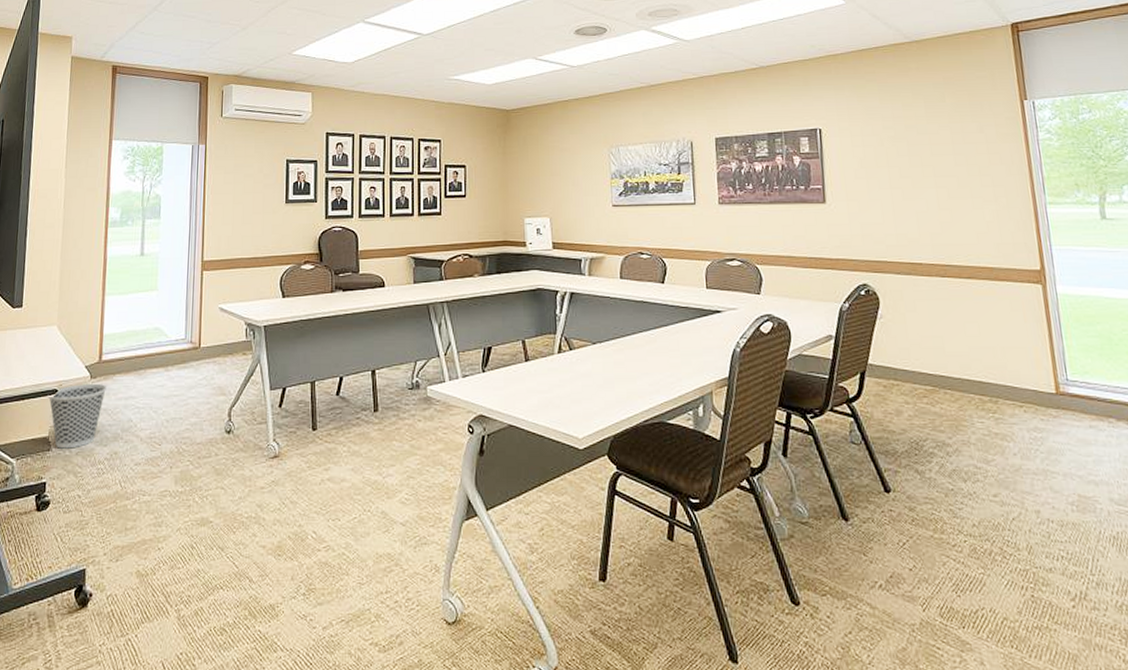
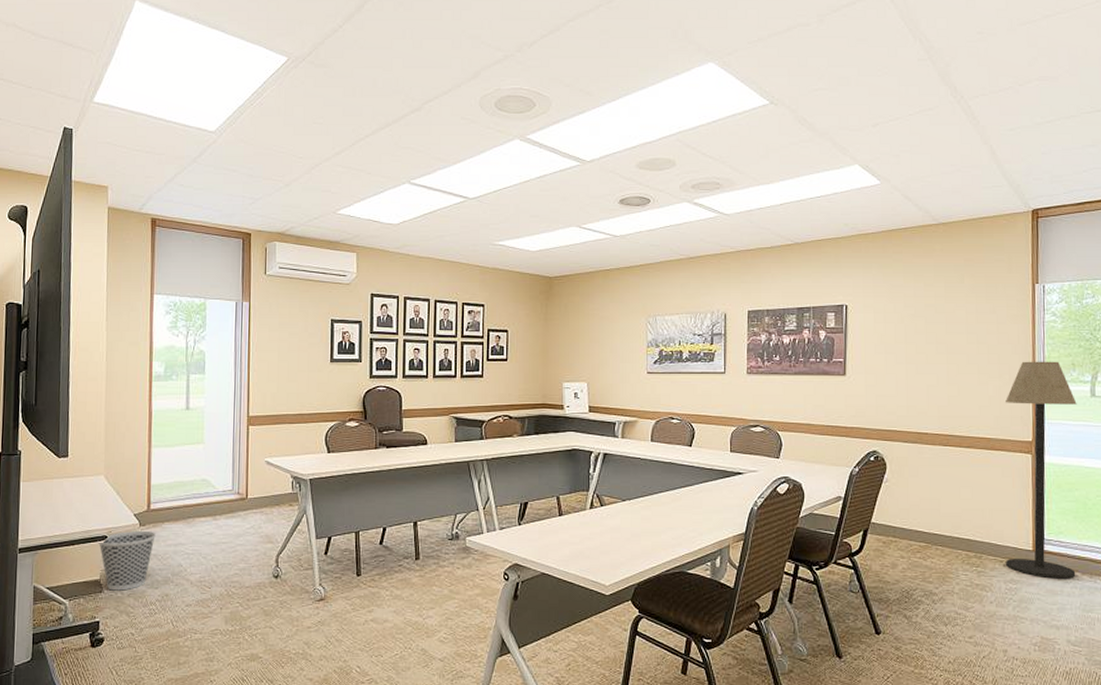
floor lamp: none [1005,182,1110,426] -> present [1006,361,1077,579]

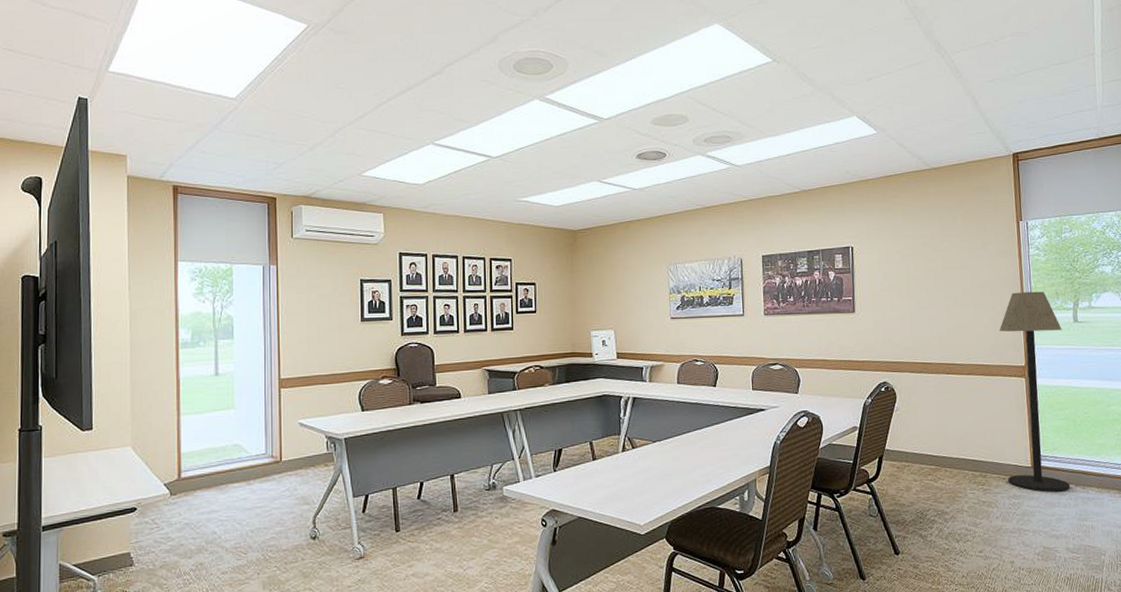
wastebasket: present [97,531,156,591] -> none [126,500,187,563]

